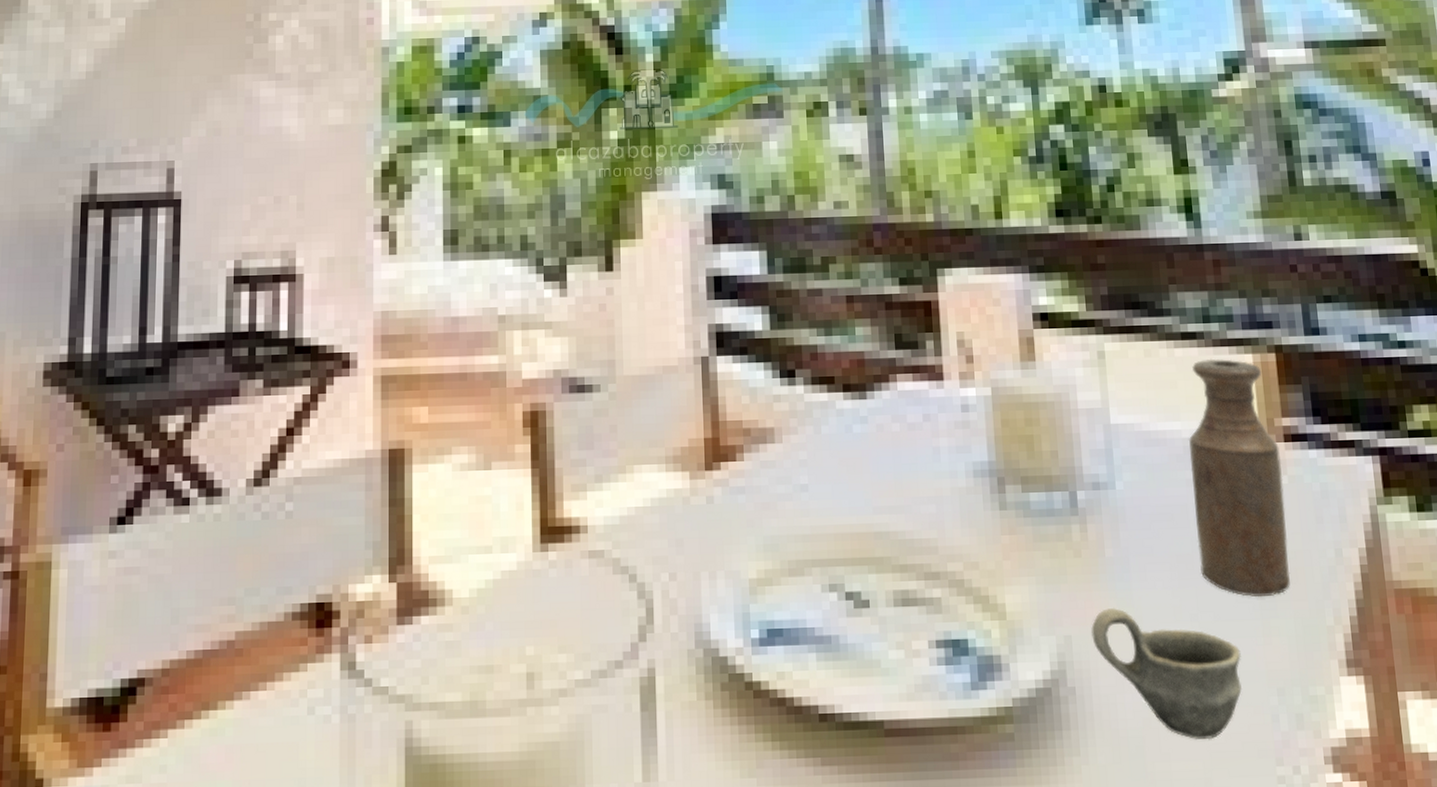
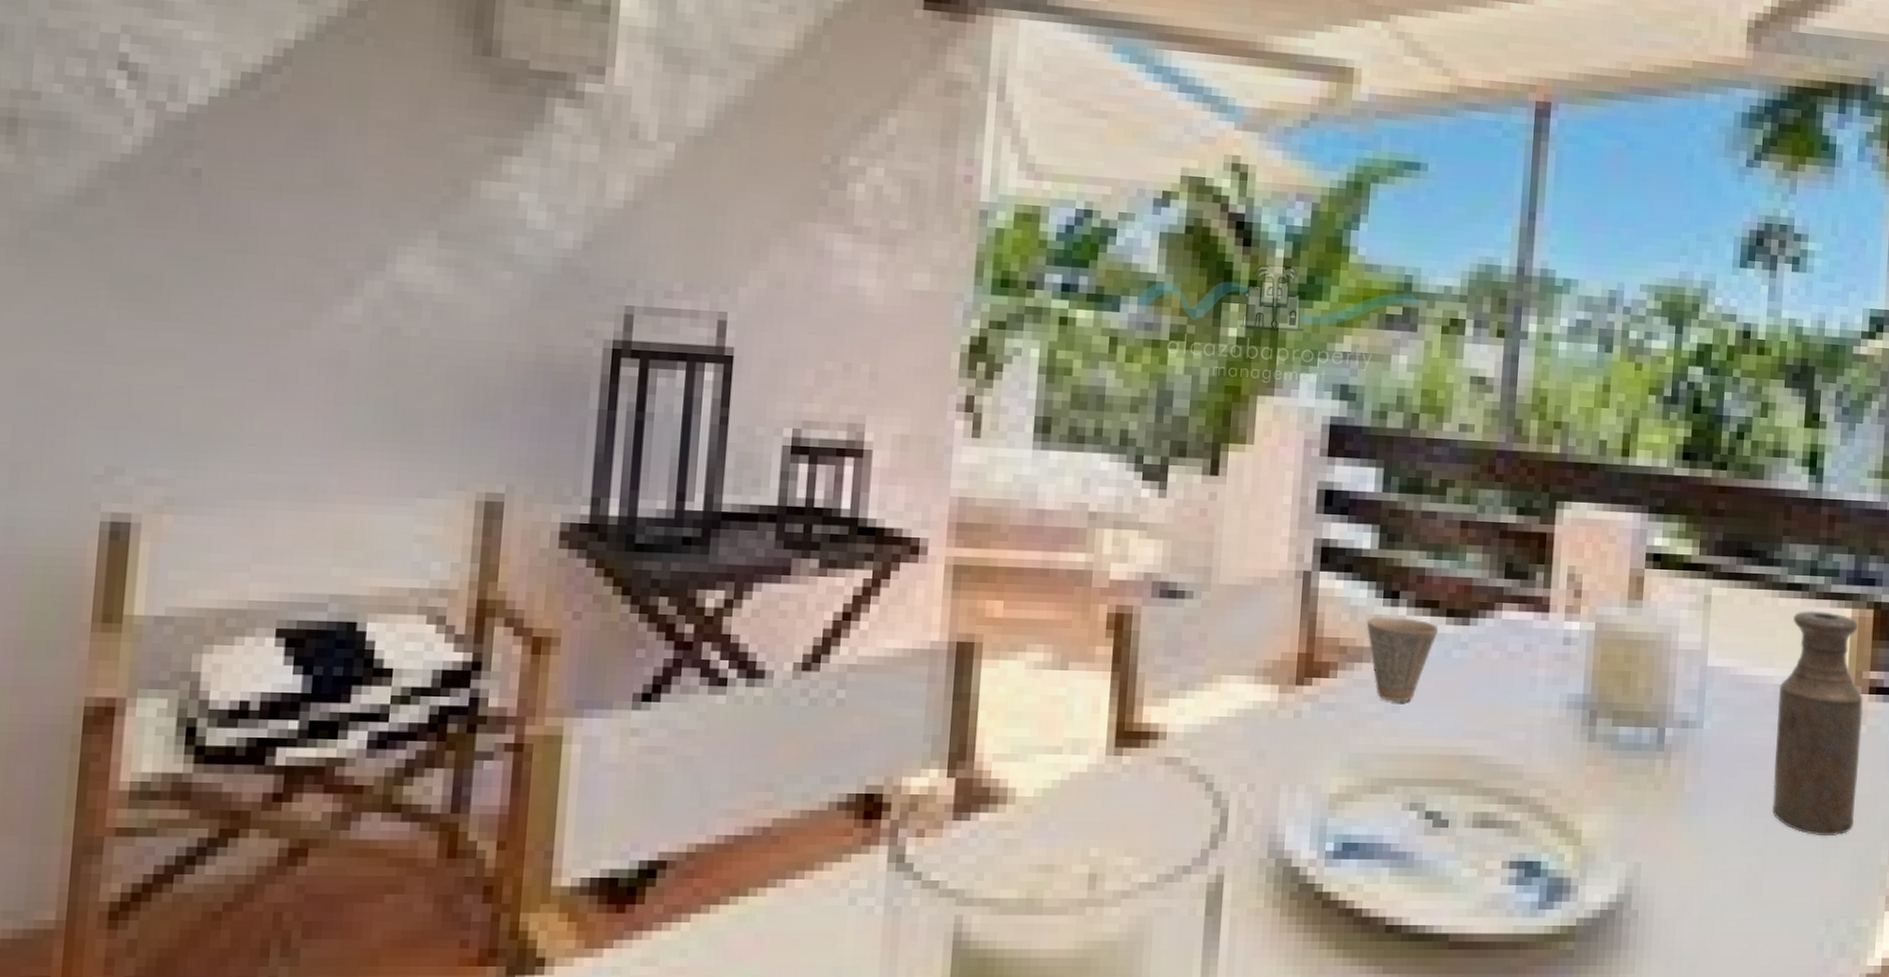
cup: none [766,396,836,481] -> present [1366,616,1438,702]
cup: present [1091,607,1243,740] -> none [1660,838,1798,963]

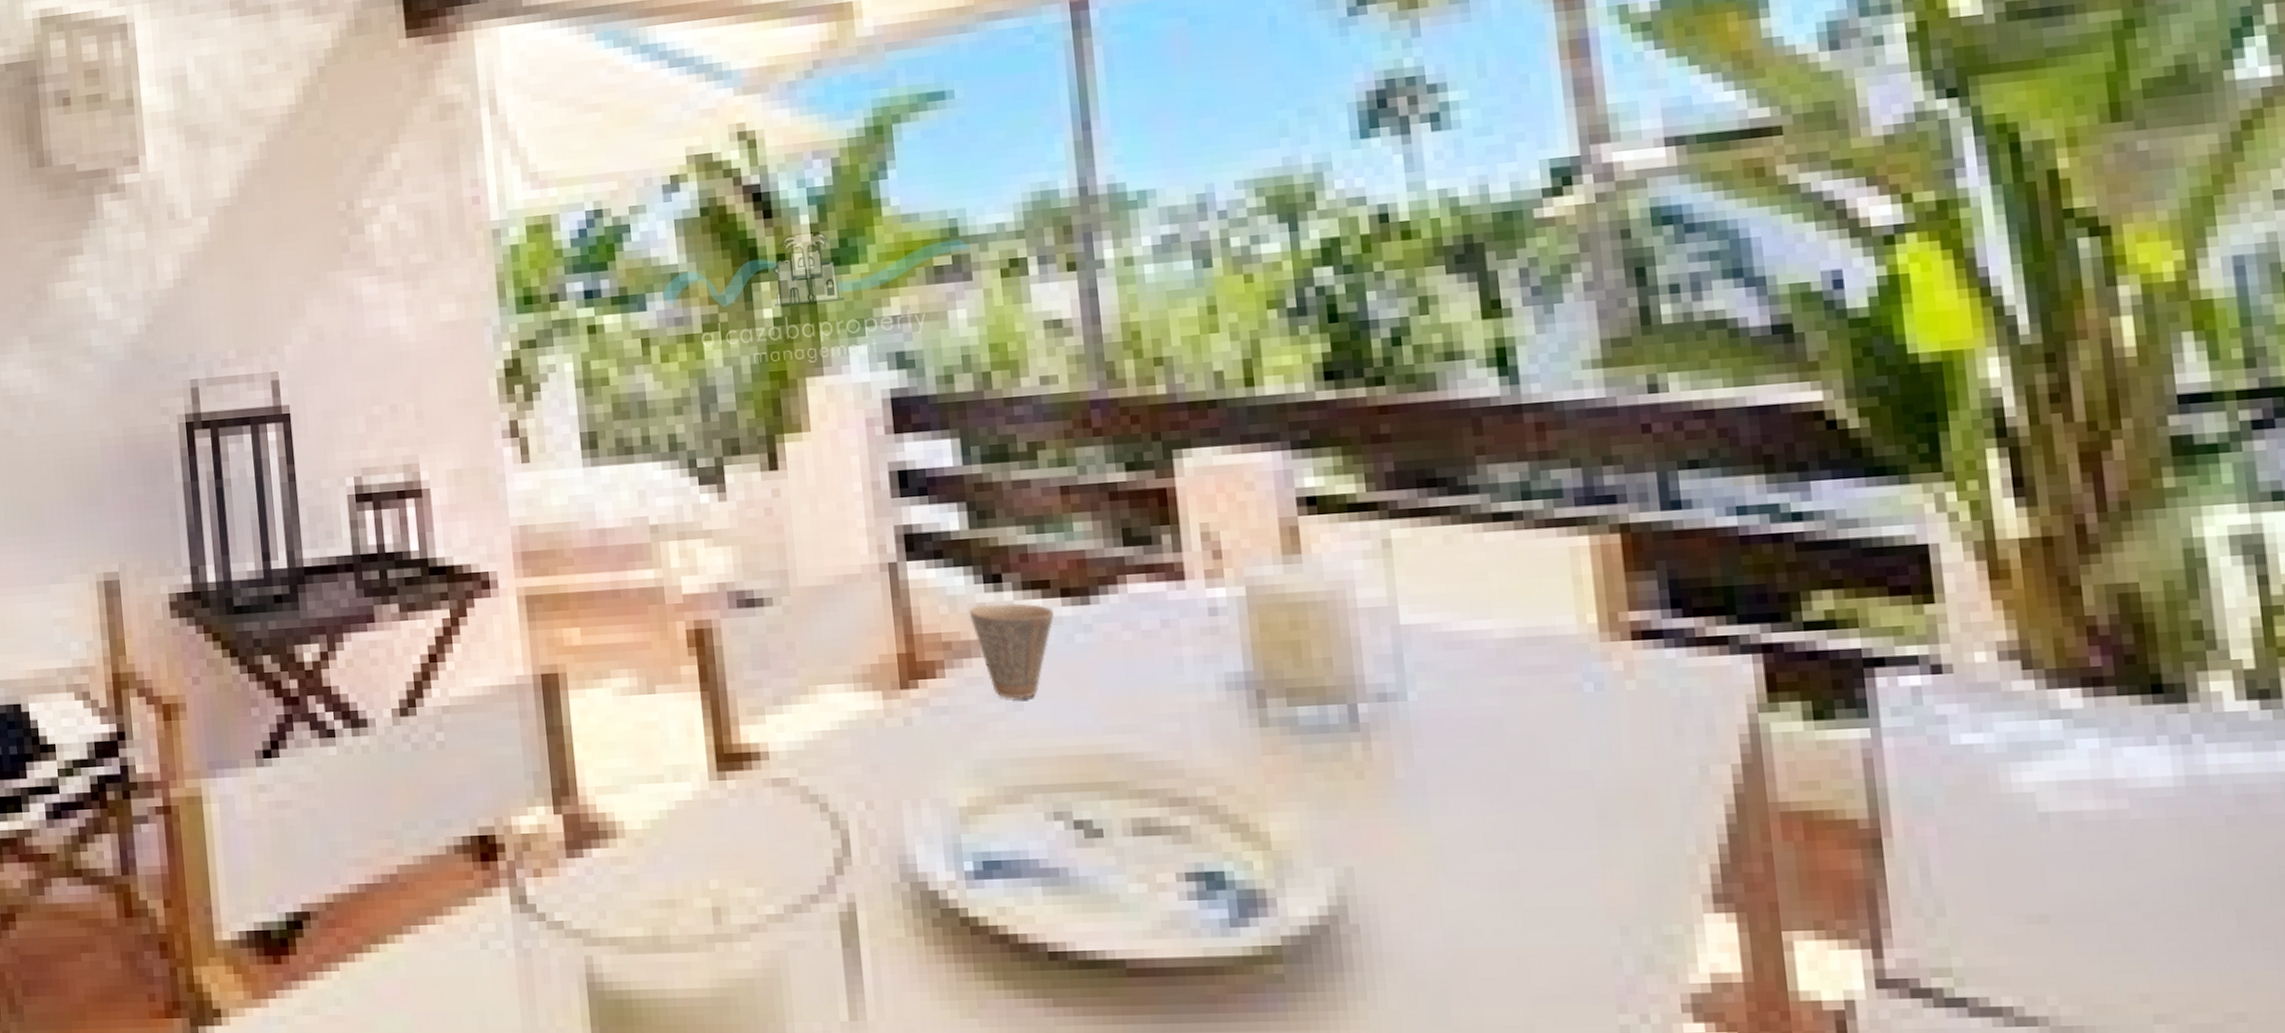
bottle: present [1772,610,1863,836] -> none [1502,542,1639,823]

